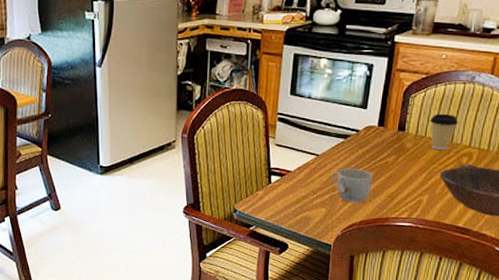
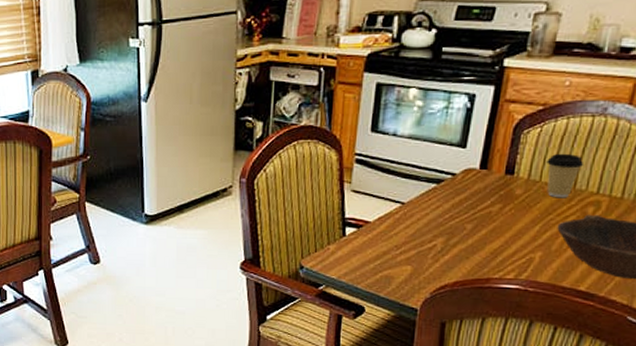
mug: present [331,168,373,203] -> none [419,218,472,260]

